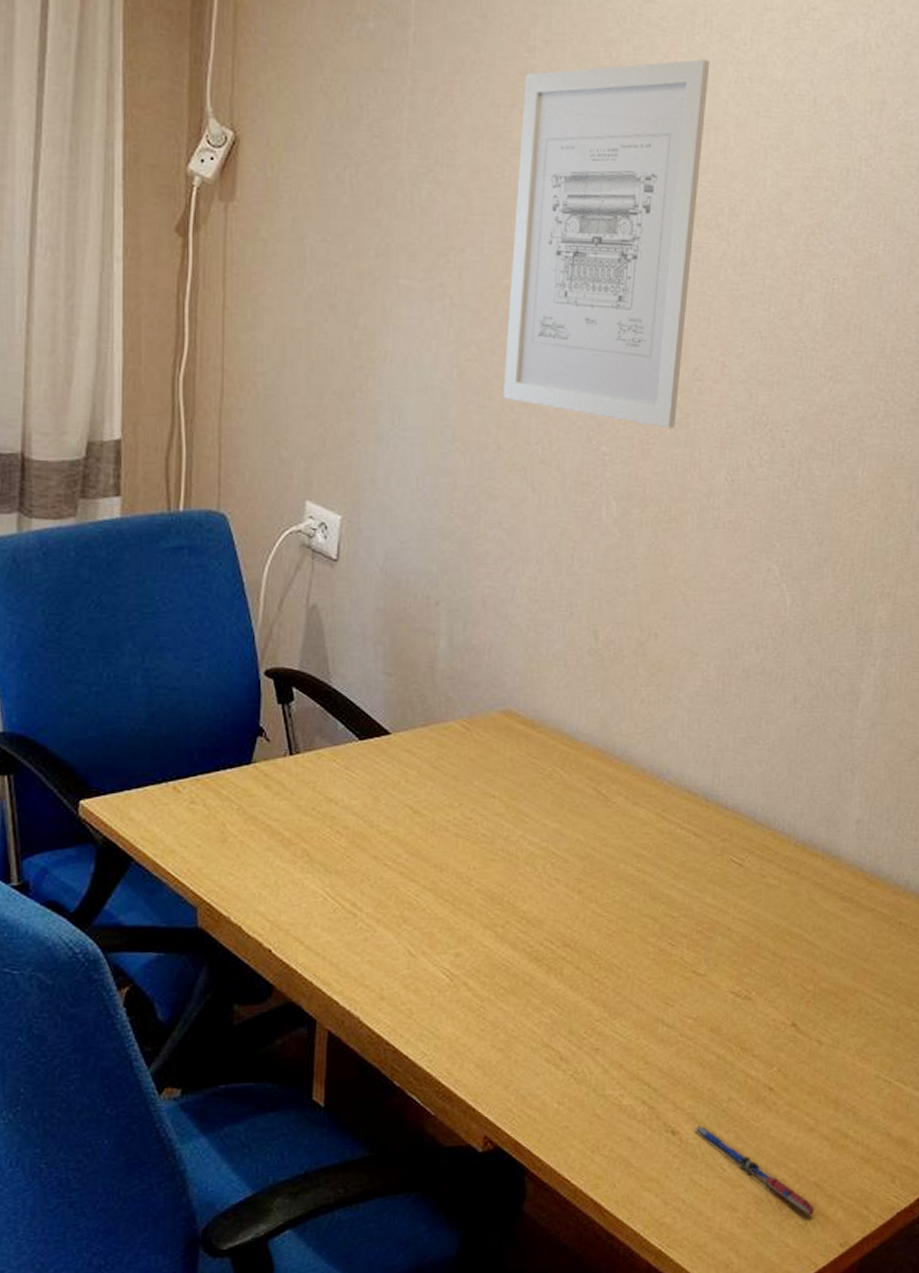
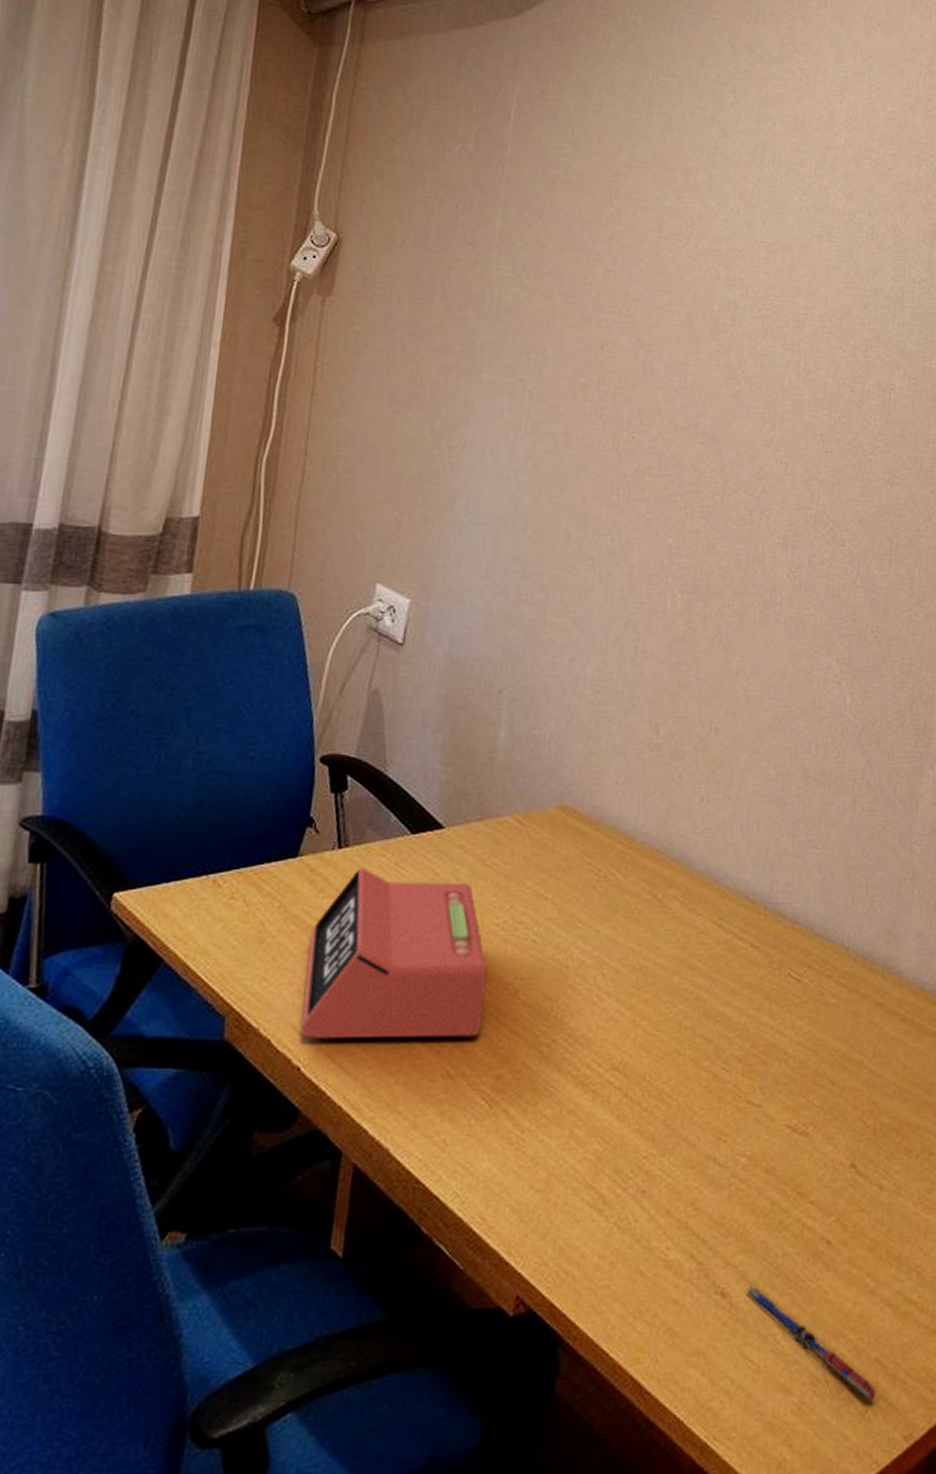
alarm clock: none [268,771,440,925] -> present [300,867,487,1039]
wall art: present [502,59,710,429] -> none [574,188,778,525]

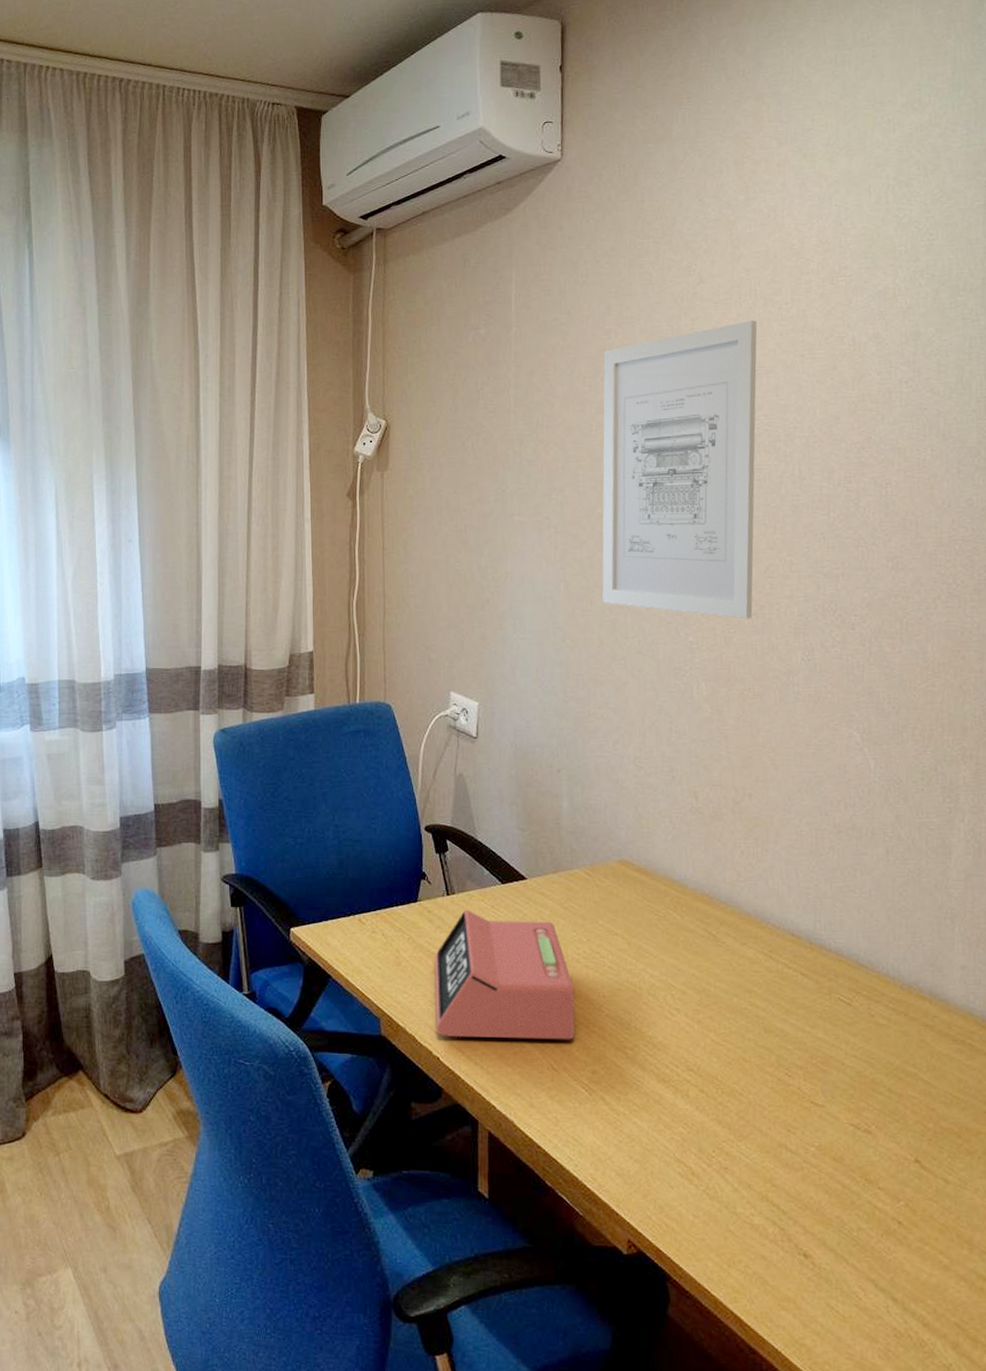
wall art: none [574,188,778,525] -> present [602,320,758,619]
pen: present [746,1286,878,1399] -> none [827,1252,960,1356]

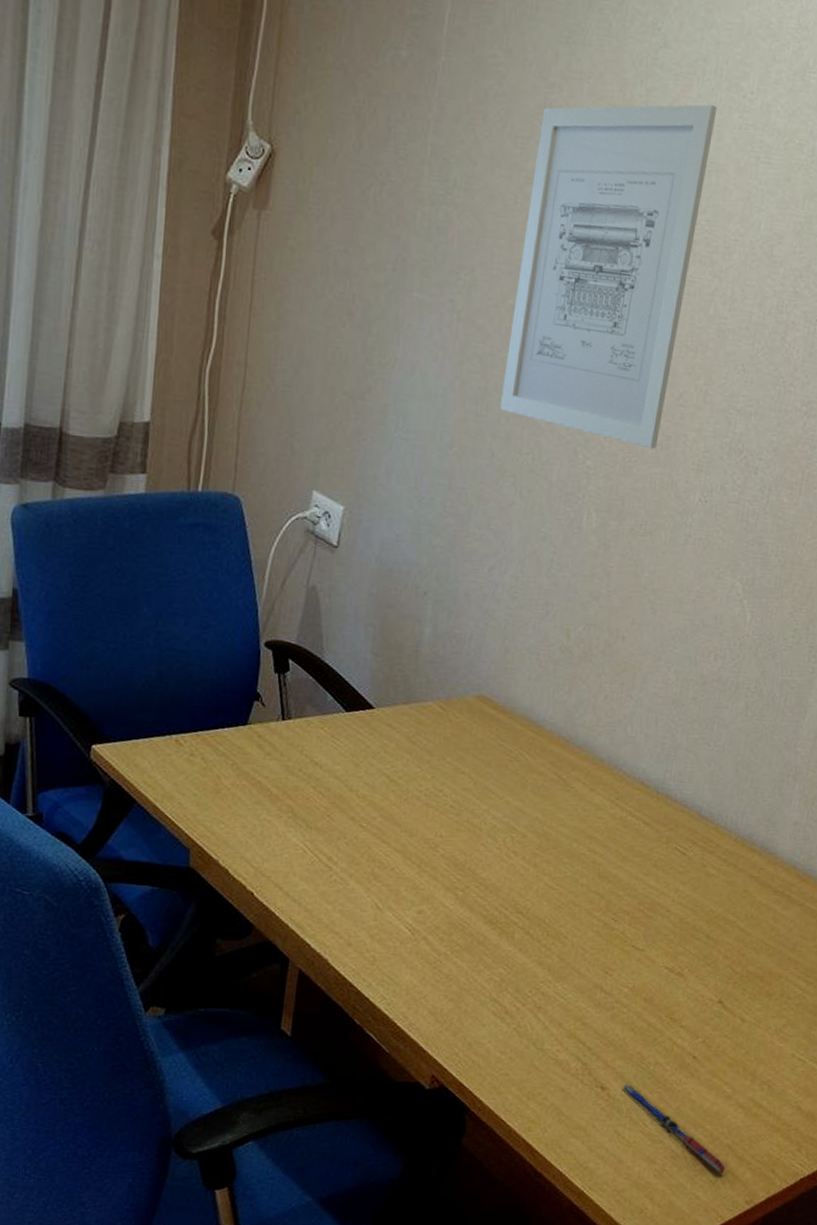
alarm clock: present [434,909,575,1040] -> none [253,736,411,879]
pen: none [827,1252,960,1356] -> present [622,1084,727,1173]

